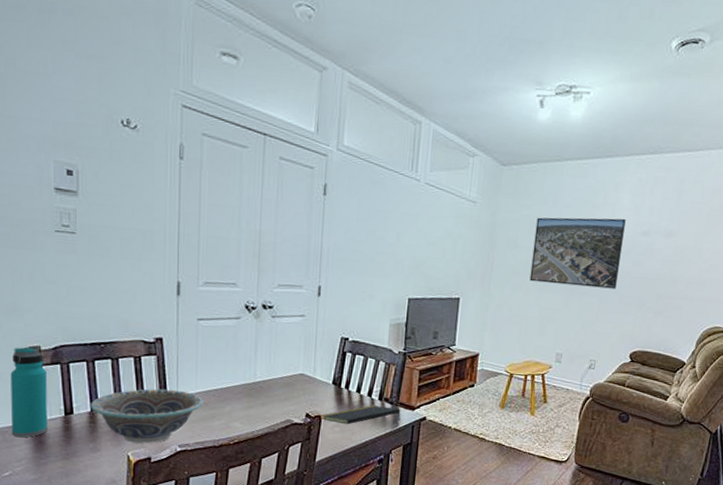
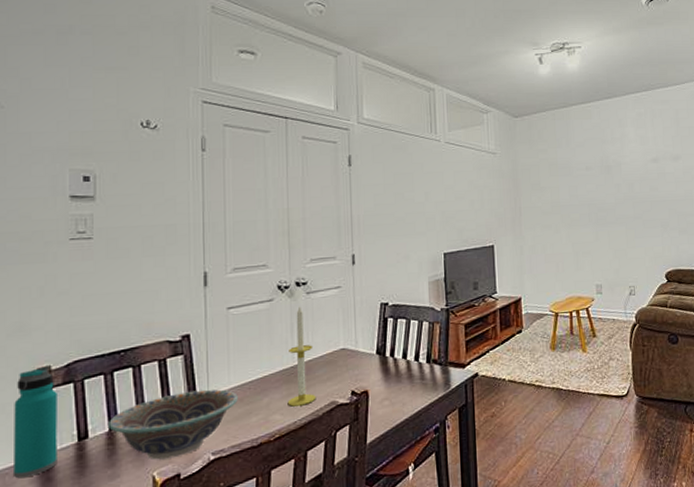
candle: none [247,328,275,419] -> present [287,306,316,407]
notepad: present [322,405,400,425] -> none [369,368,452,396]
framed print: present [529,217,626,289] -> none [554,149,639,219]

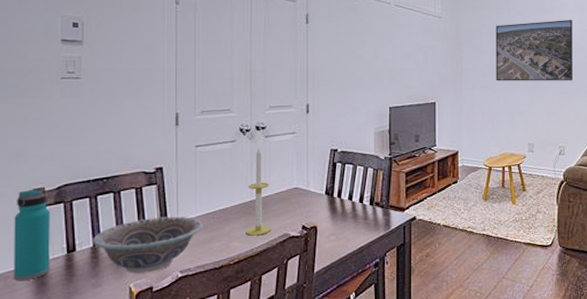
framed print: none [554,149,639,219] -> present [495,19,573,81]

